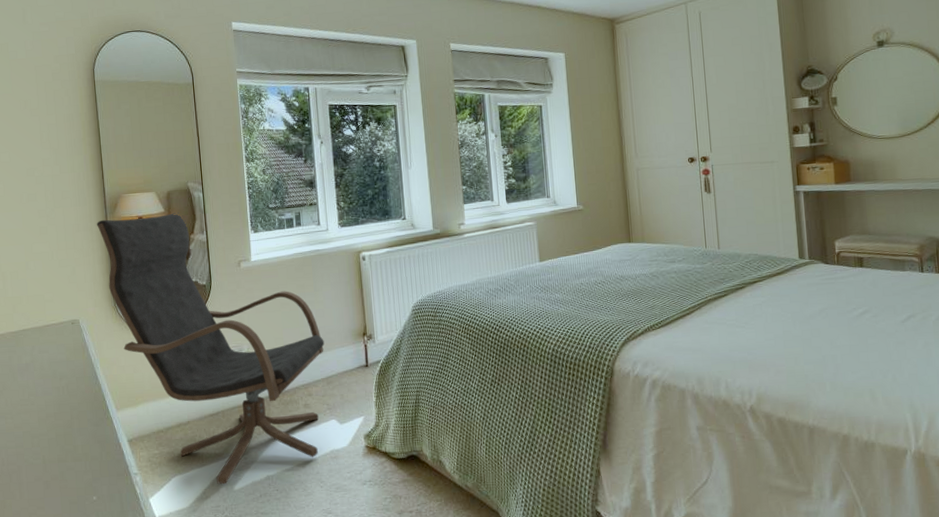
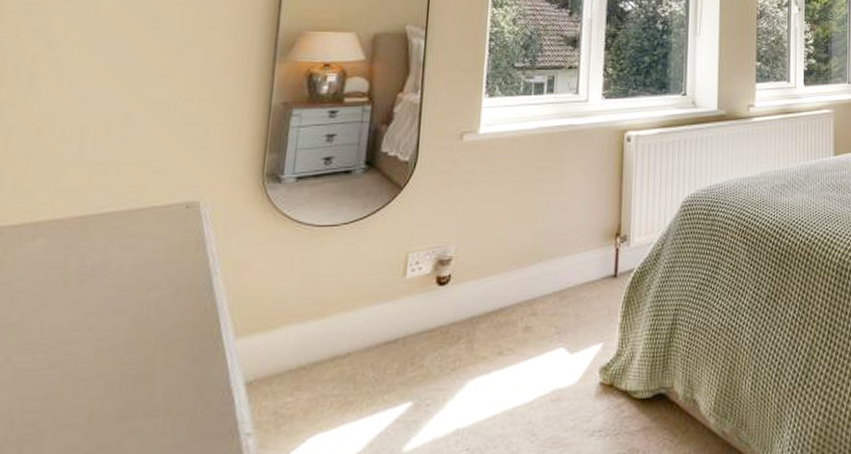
lounge chair: present [97,212,325,485] -> none [257,63,564,445]

